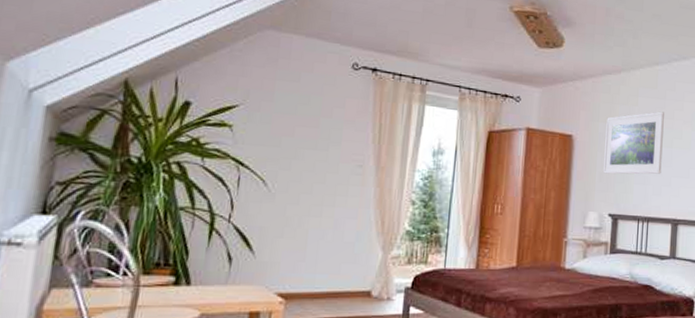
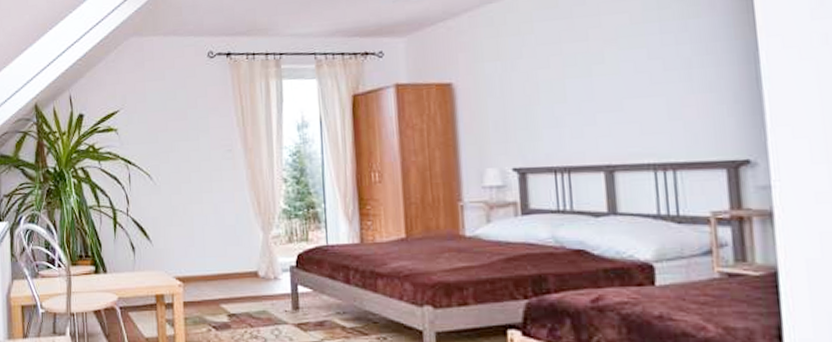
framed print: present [603,111,664,175] -> none [493,34,580,122]

